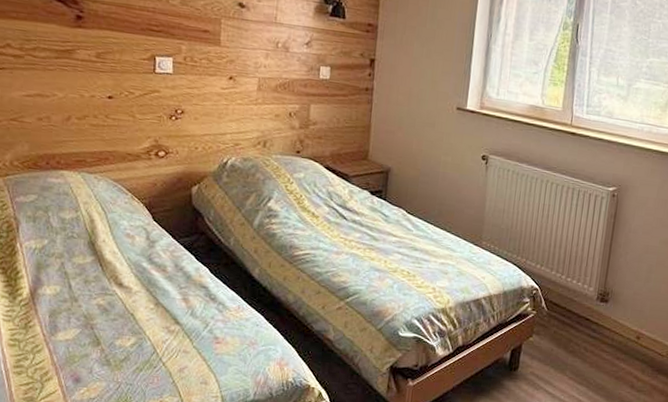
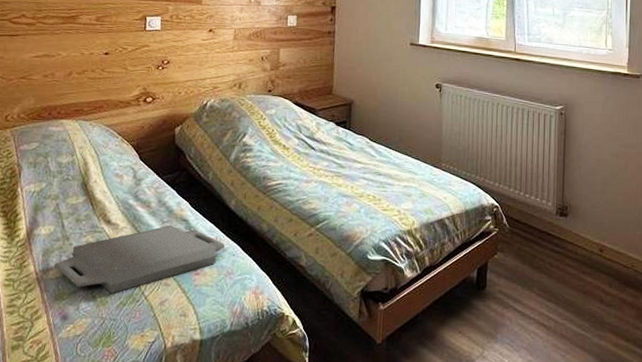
serving tray: none [62,291,248,359] -> present [54,224,225,294]

